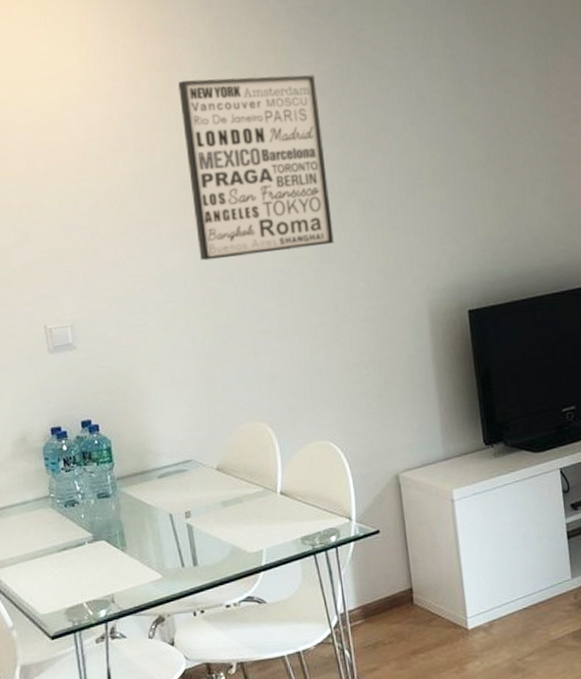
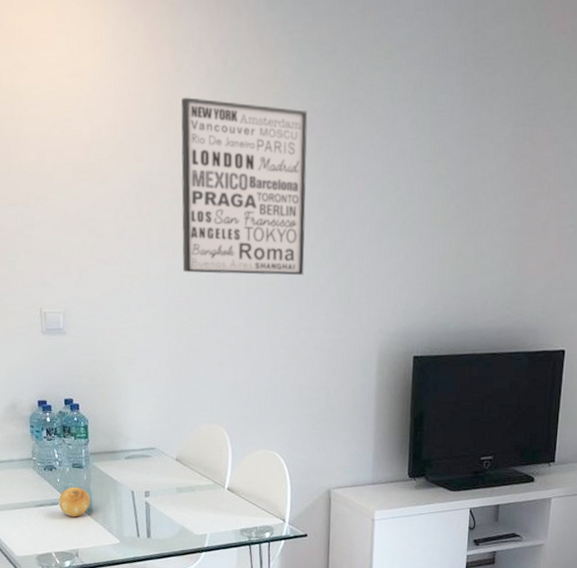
fruit: none [85,520,122,557] -> present [58,486,90,517]

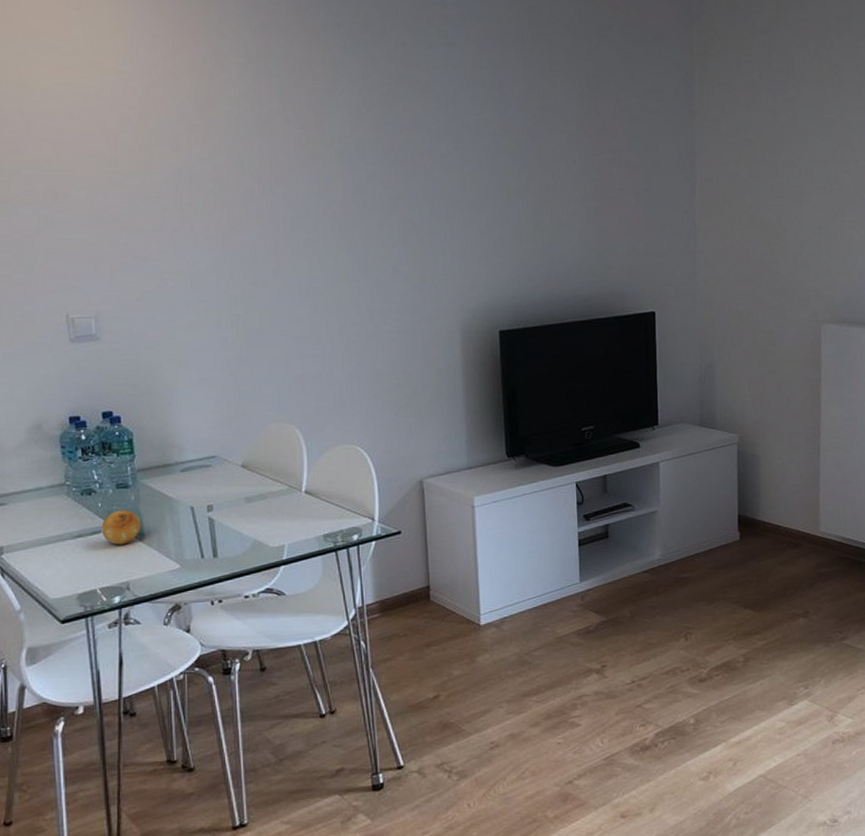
wall art: present [180,97,308,275] -> none [219,82,372,263]

